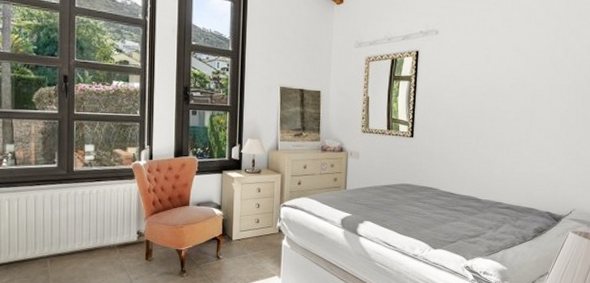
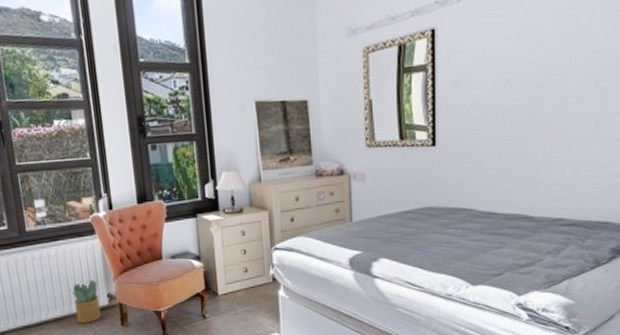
potted plant: none [105,218,130,256] -> present [70,280,102,324]

